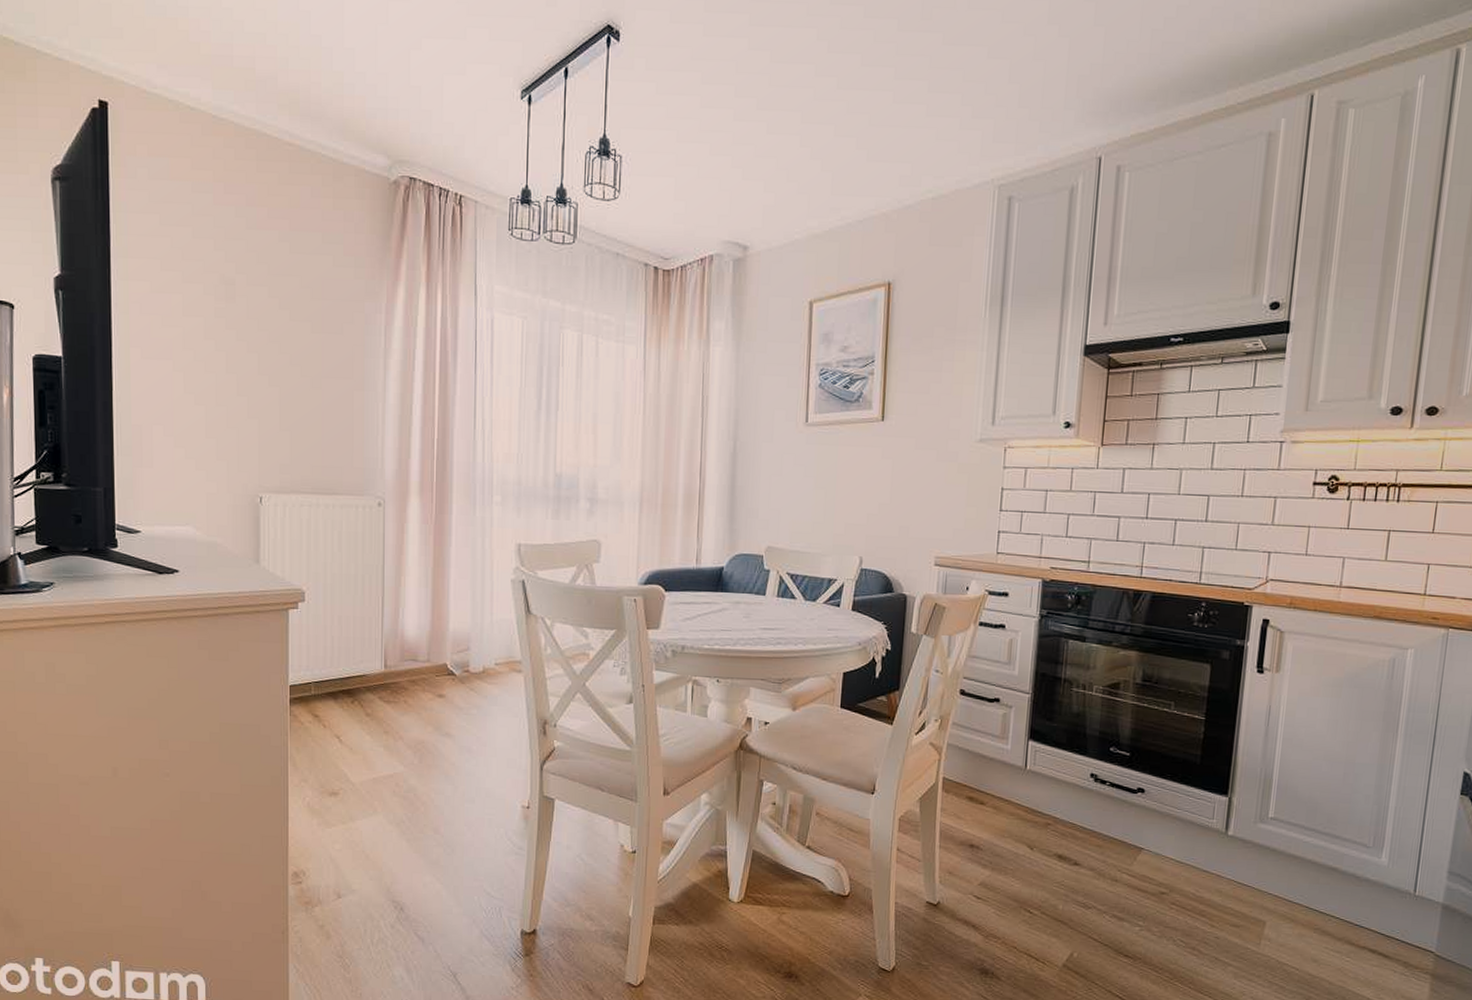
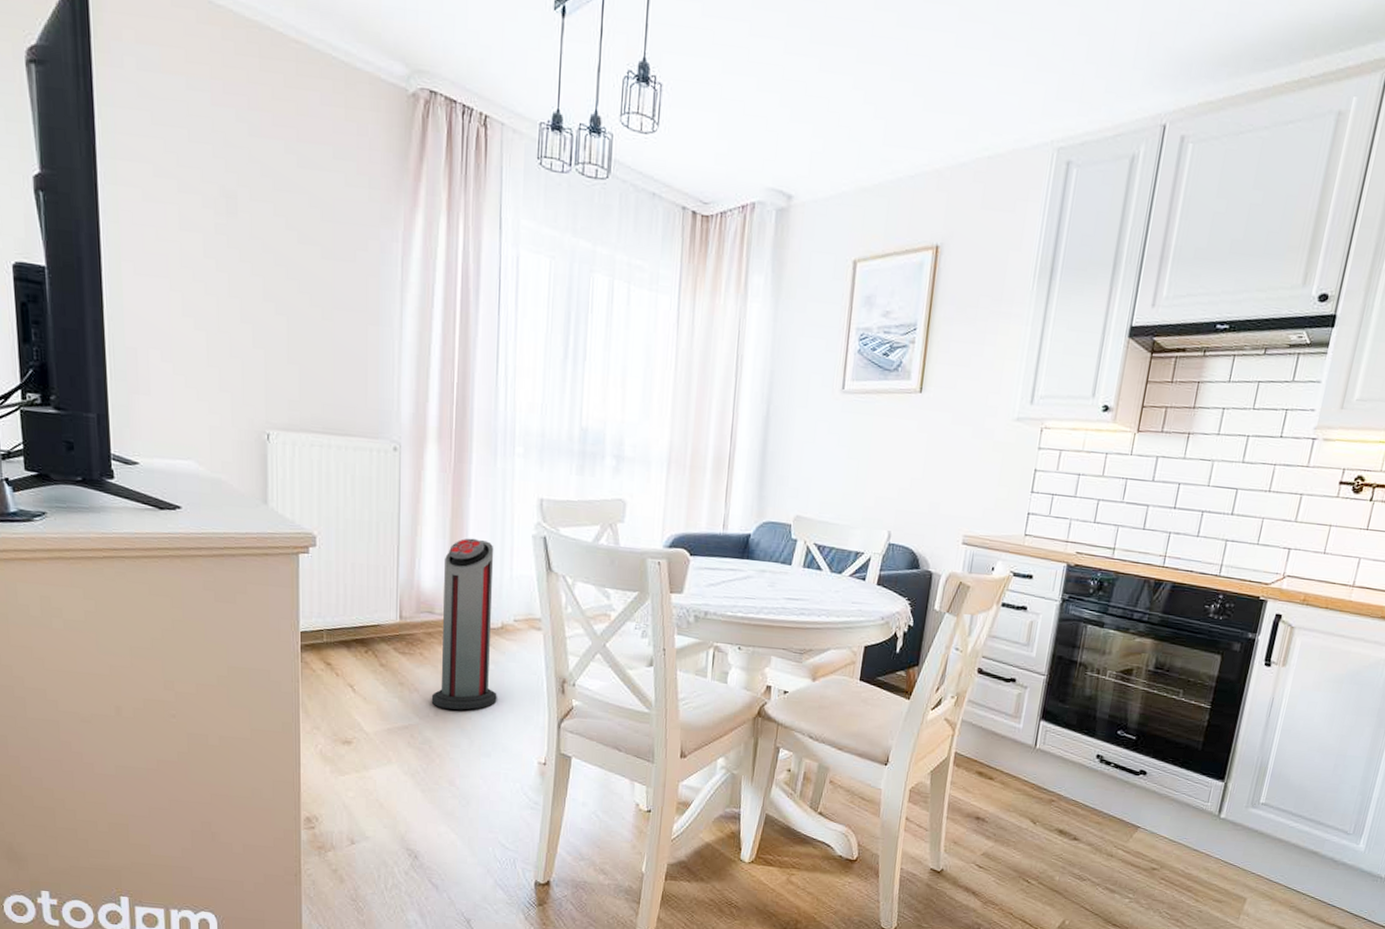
air purifier: none [415,585,480,756] -> present [431,538,497,710]

